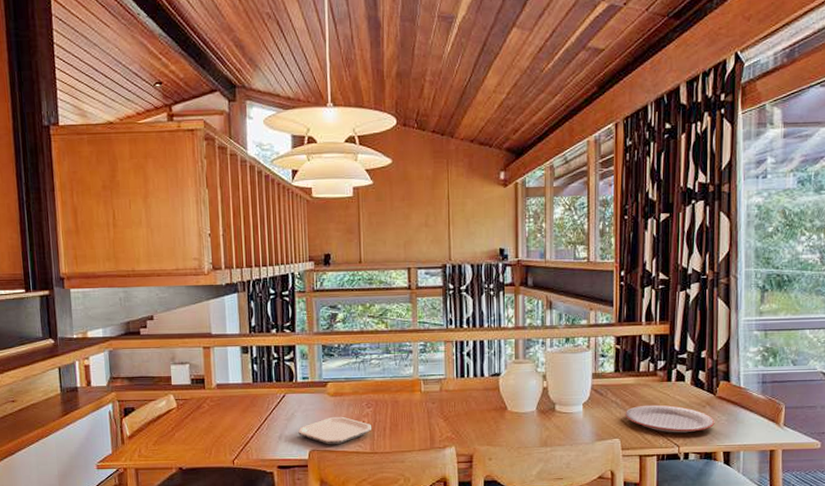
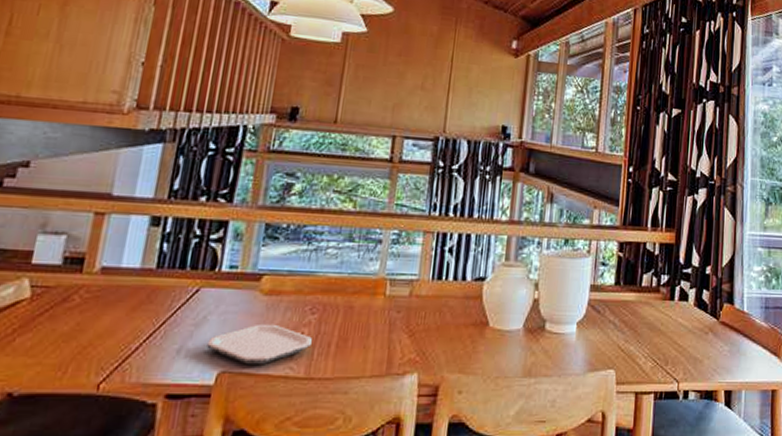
plate: present [624,404,715,433] -> none [622,327,717,365]

